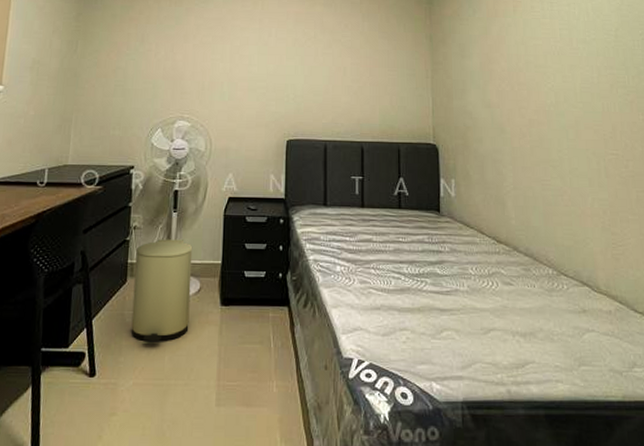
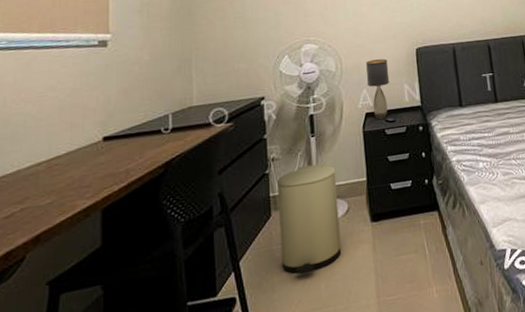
table lamp: none [233,145,257,205] -> present [366,59,390,119]

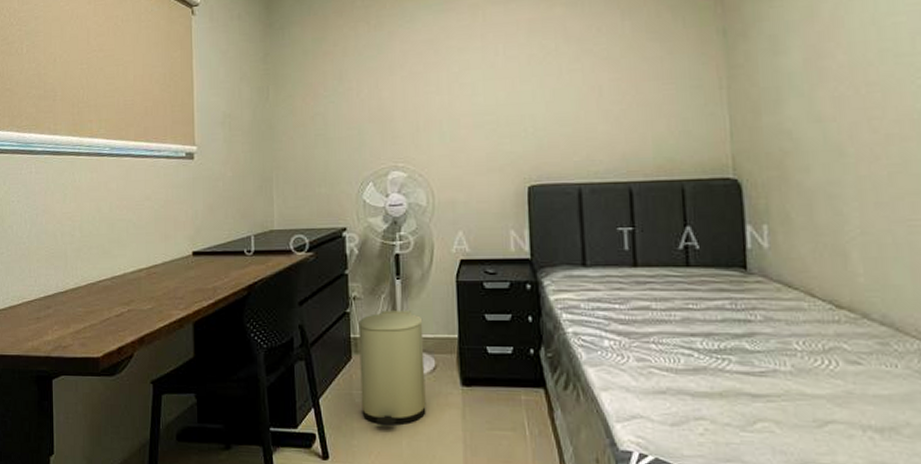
table lamp: present [366,59,390,119] -> none [463,196,492,269]

